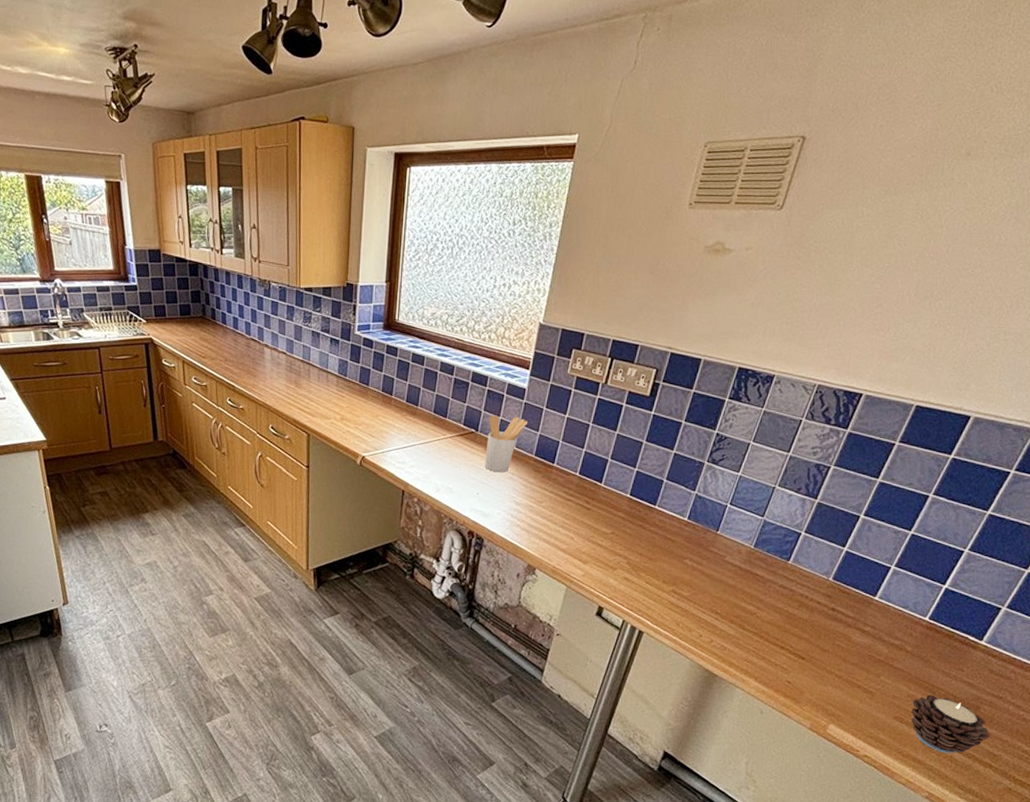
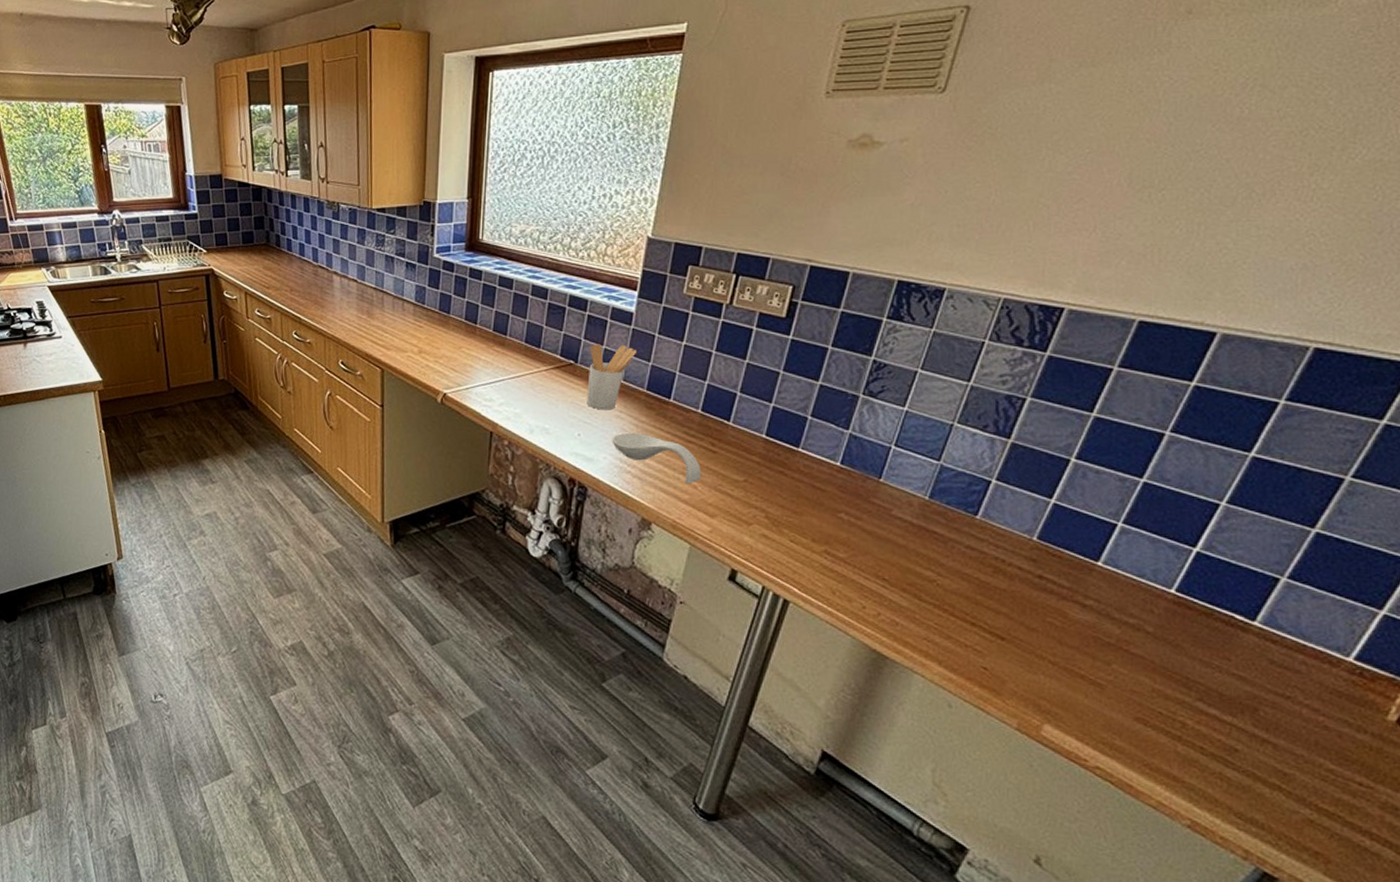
spoon rest: none [505,492,578,536] -> present [612,432,702,484]
candle: present [911,694,990,754] -> none [1159,689,1276,770]

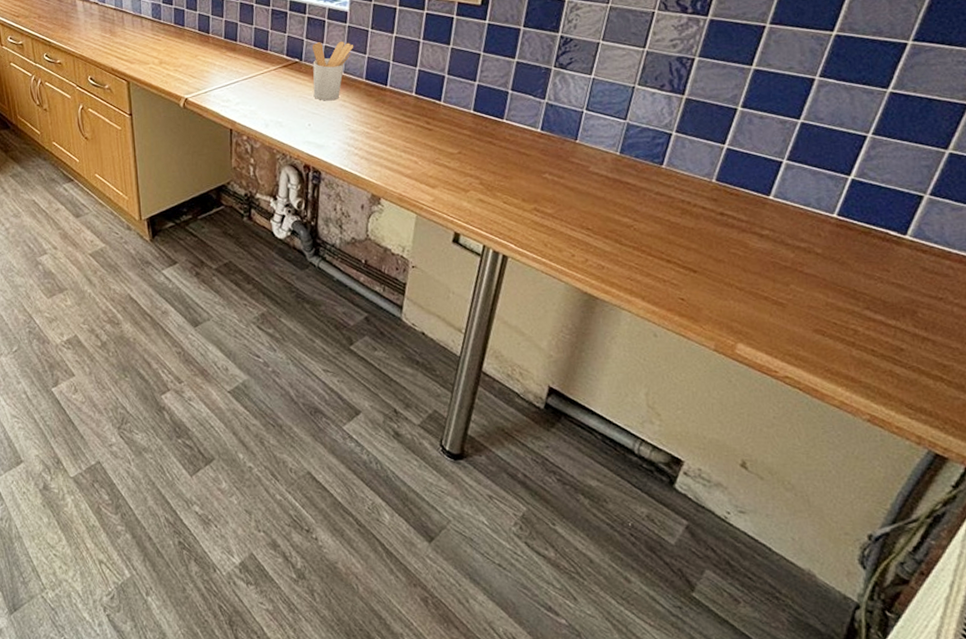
spoon rest: present [612,432,702,484] -> none [339,118,421,161]

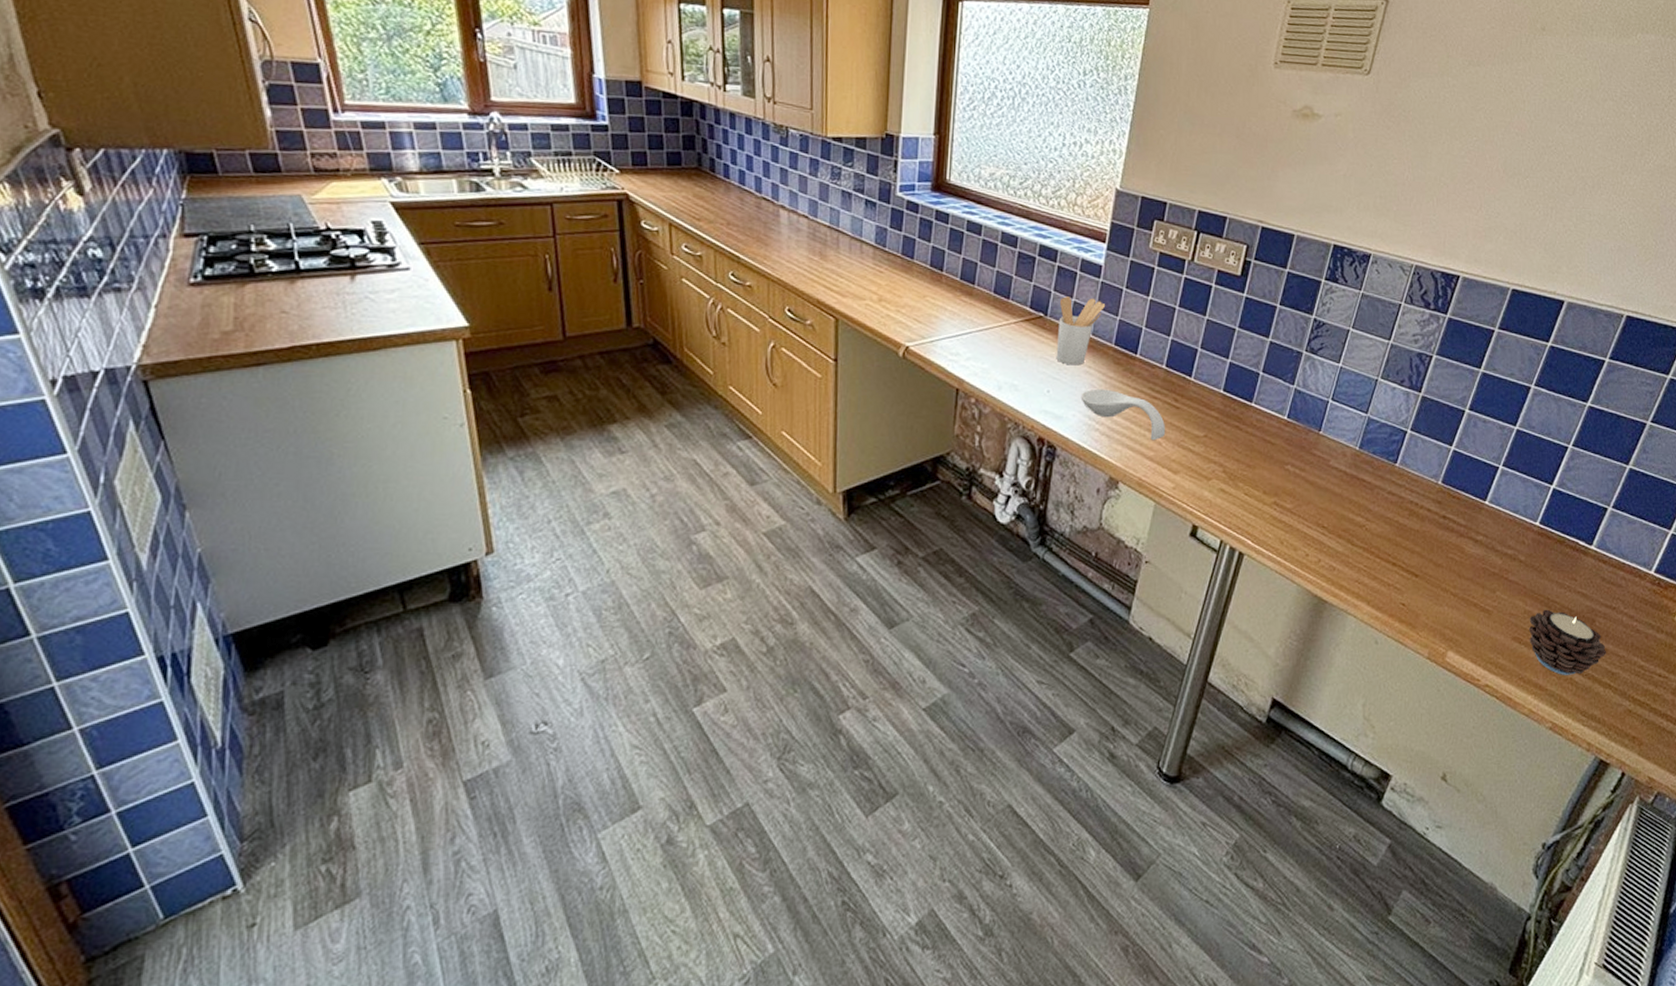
spoon rest: none [339,118,421,161] -> present [1080,388,1166,441]
candle: none [832,301,935,367] -> present [1529,609,1607,675]

